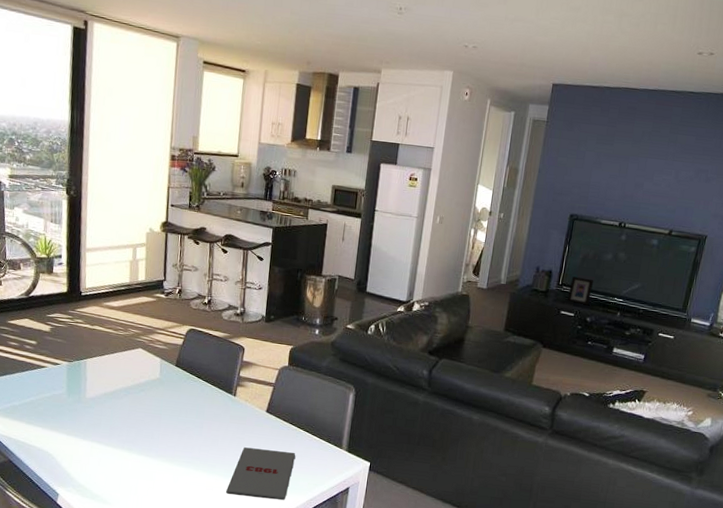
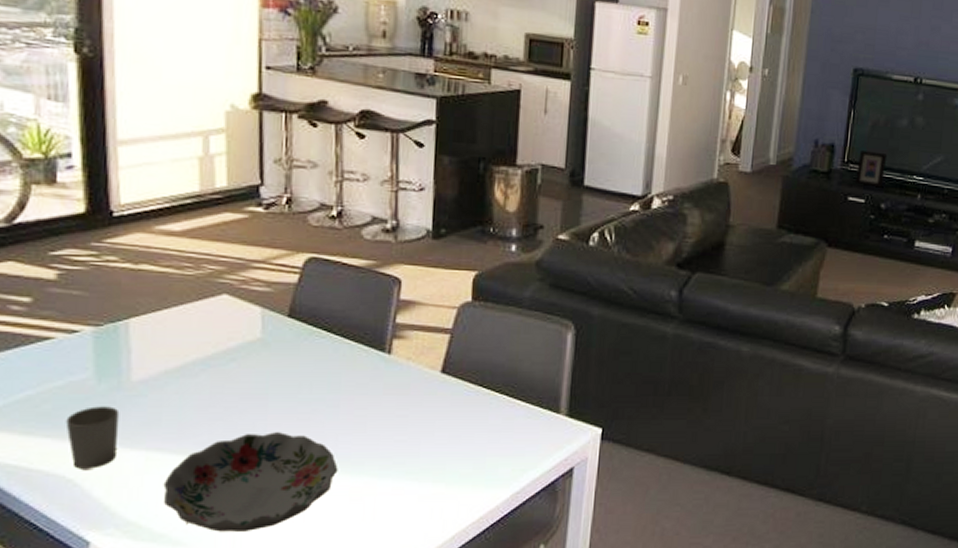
mug: none [50,411,79,450] -> present [65,406,120,469]
decorative bowl: none [99,438,200,501] -> present [162,432,339,532]
magazine: present [225,447,295,500] -> none [382,428,490,502]

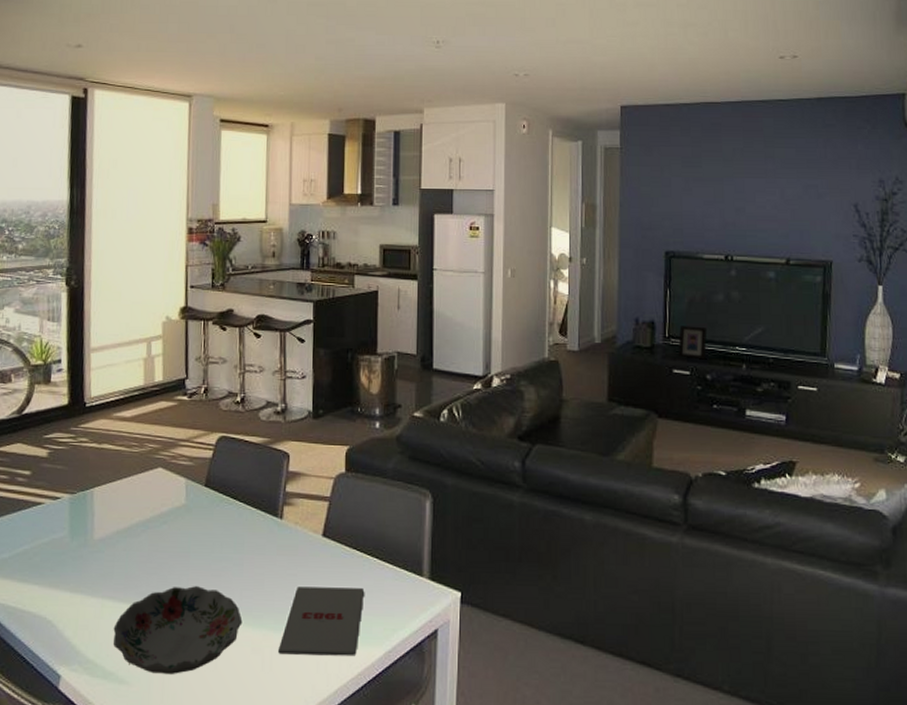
mug: present [65,406,120,469] -> none [48,560,85,613]
magazine: none [382,428,490,502] -> present [277,586,364,656]

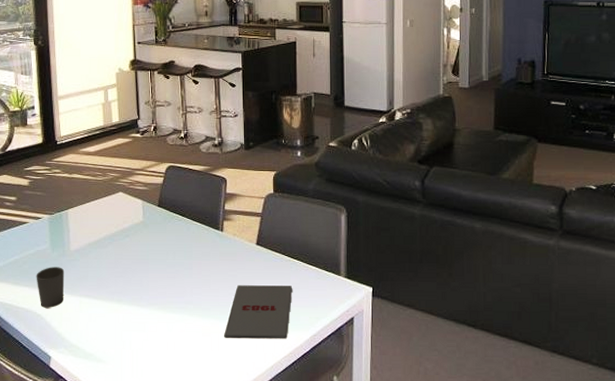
mug: none [48,560,85,613] -> present [36,267,65,308]
decorative bowl: present [112,586,243,674] -> none [90,286,194,355]
picture frame: present [678,326,707,360] -> none [556,64,581,93]

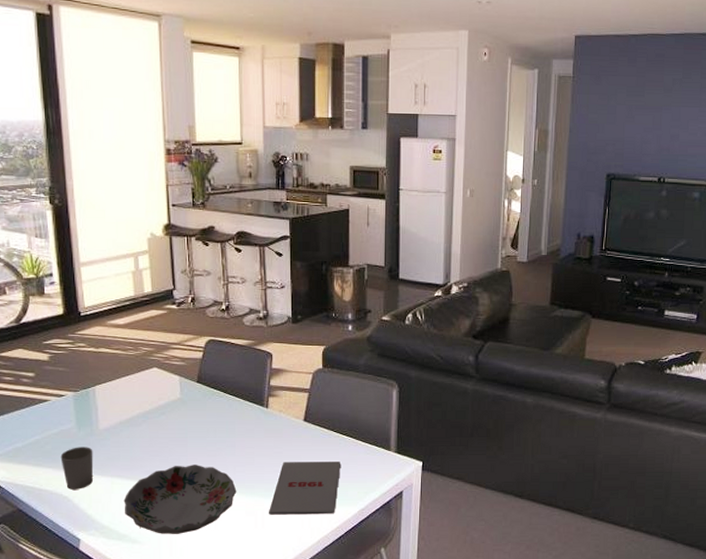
decorative bowl: none [90,286,194,355] -> present [123,465,237,534]

